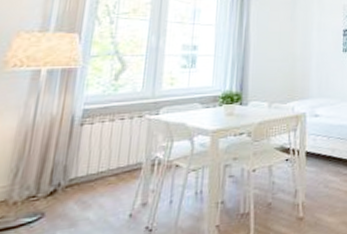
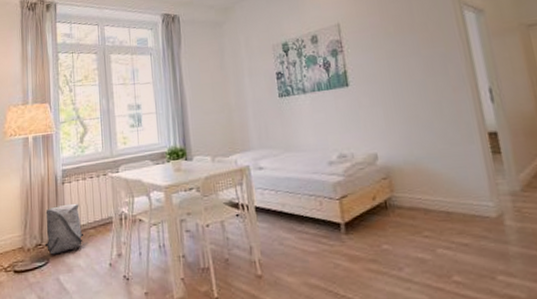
backpack: none [42,147,101,208] -> present [45,203,84,255]

